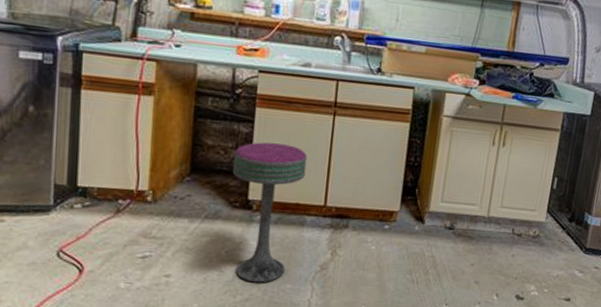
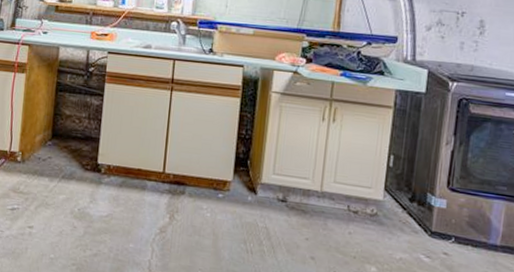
bar stool: present [232,142,308,283] -> none [85,113,148,241]

